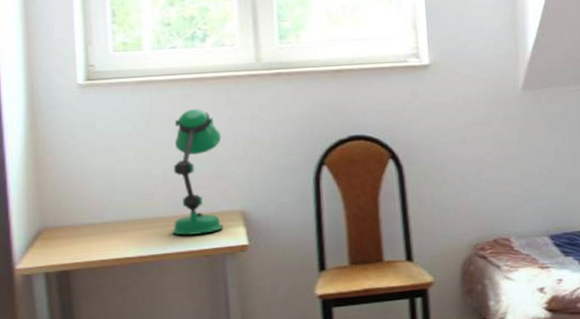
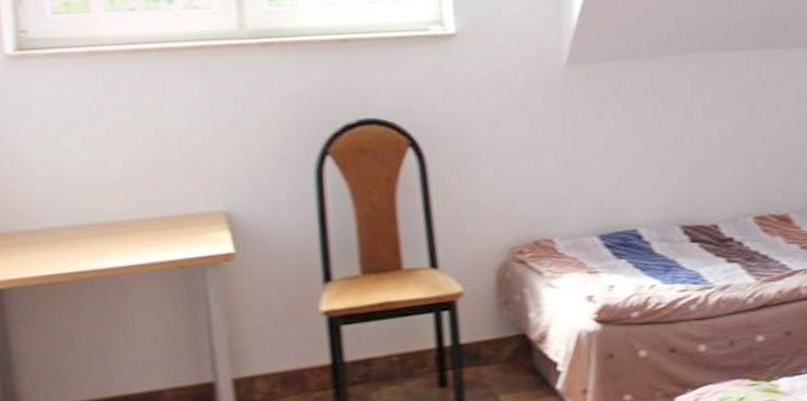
desk lamp: present [172,108,223,236] -> none [135,86,202,244]

